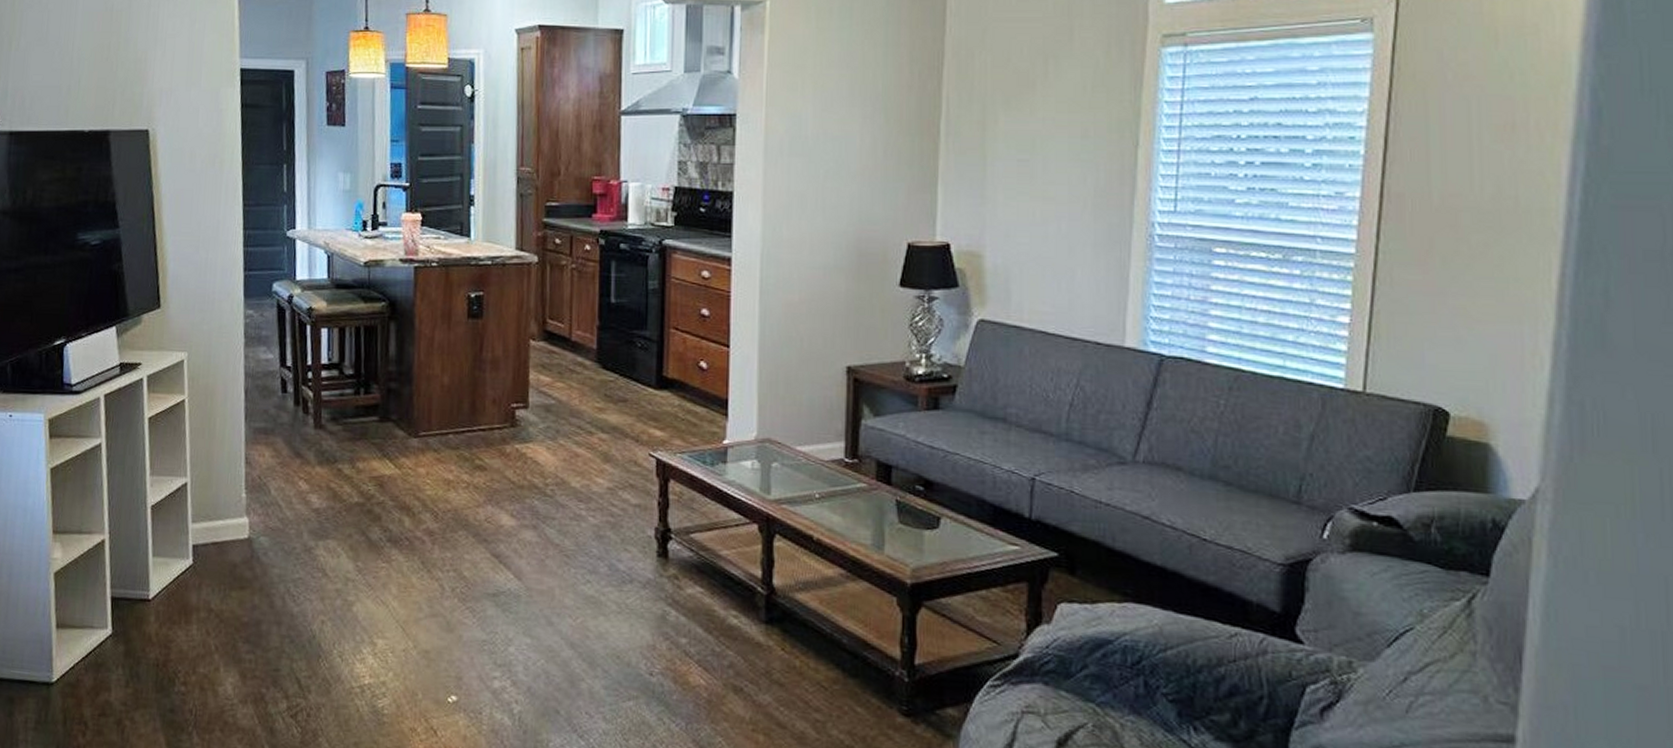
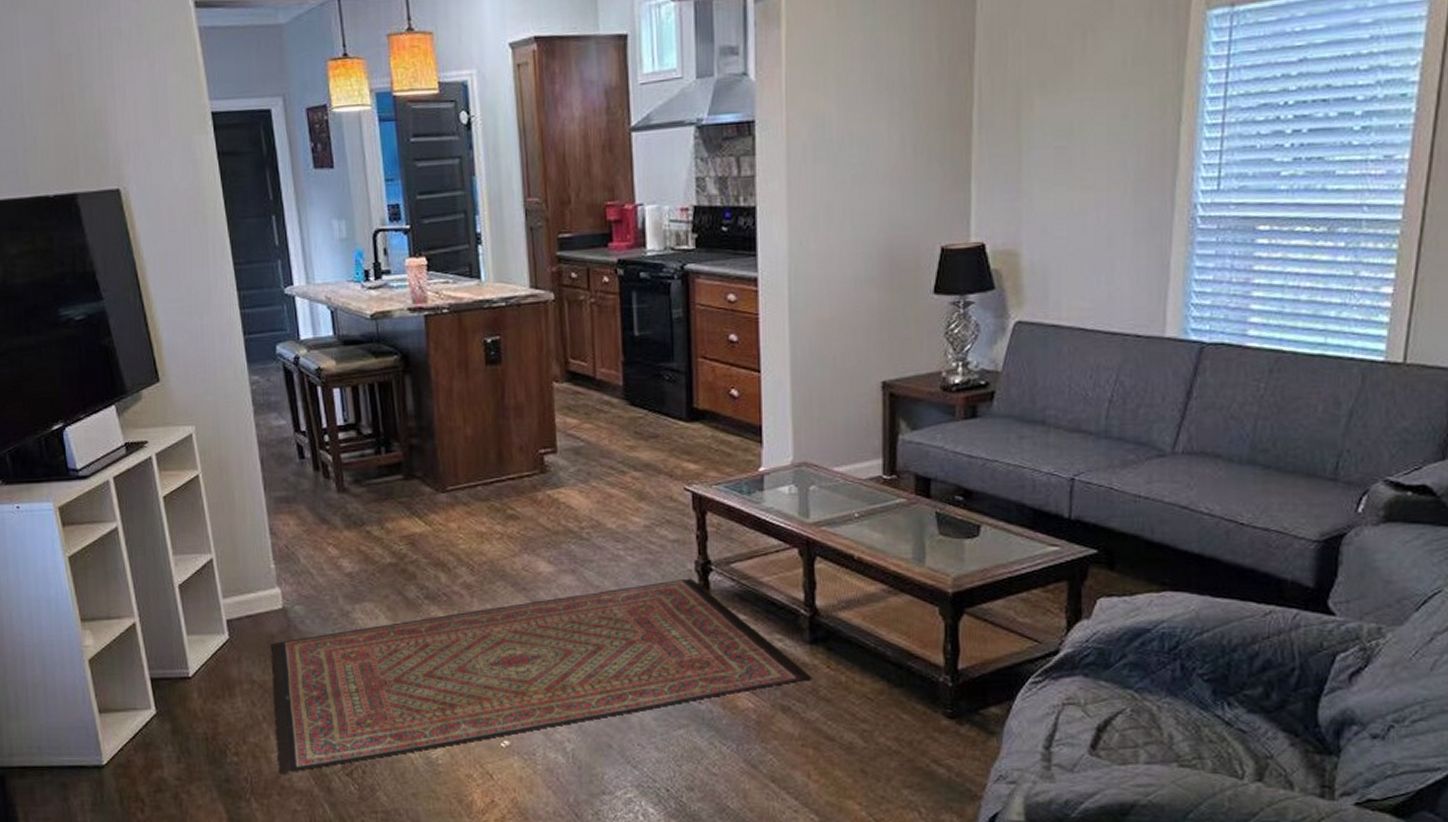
area rug: none [224,544,766,710] -> present [271,578,812,775]

